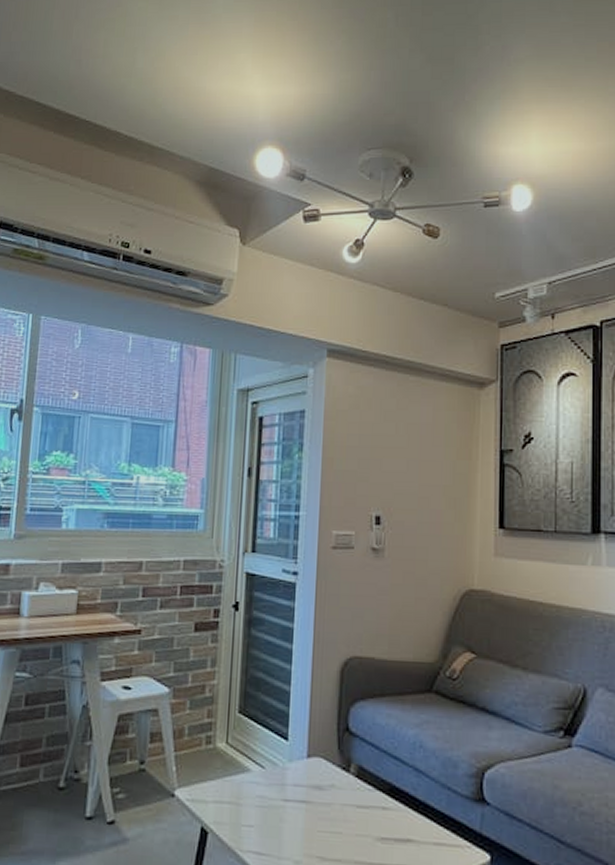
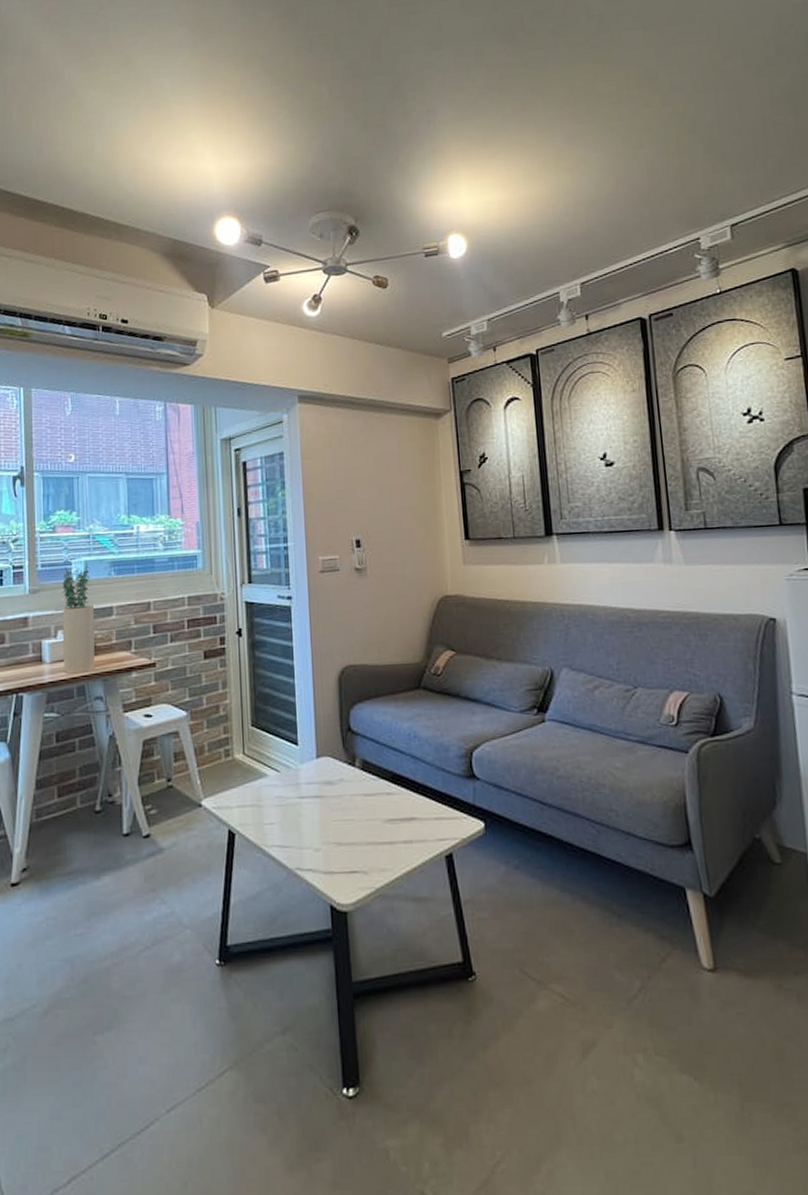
vase: none [41,511,83,632] -> present [62,563,95,674]

